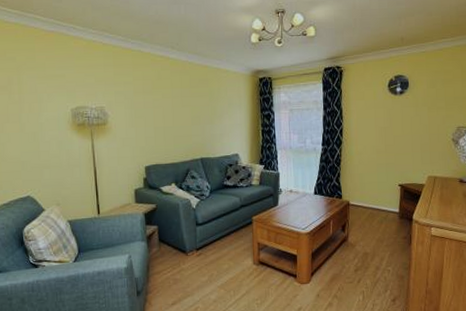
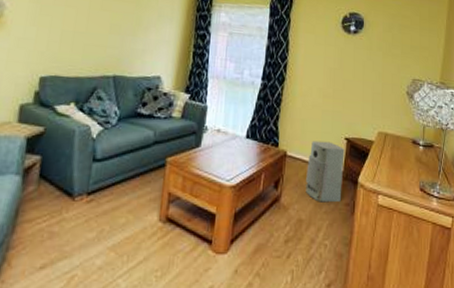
air purifier: none [367,189,400,238] -> present [306,140,345,203]

